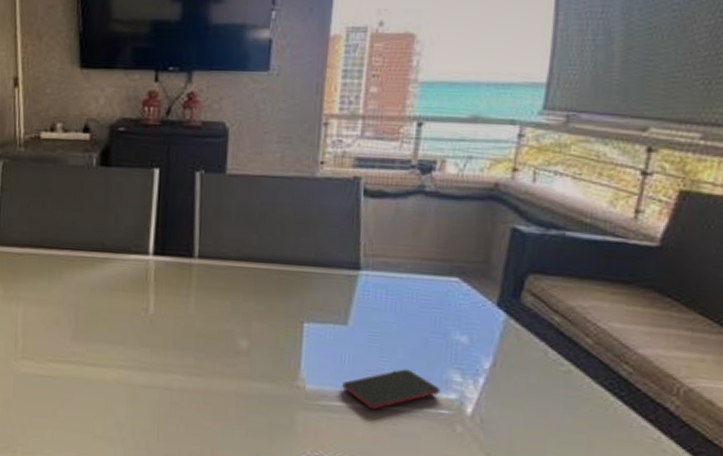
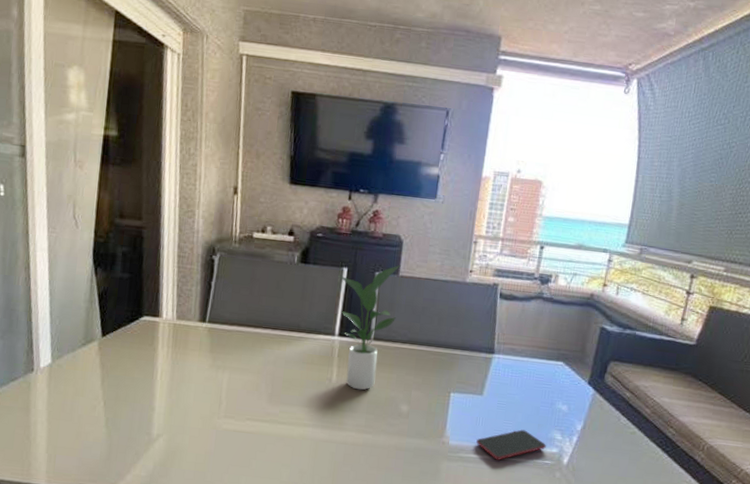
potted plant: none [148,160,228,322] -> present [338,264,401,390]

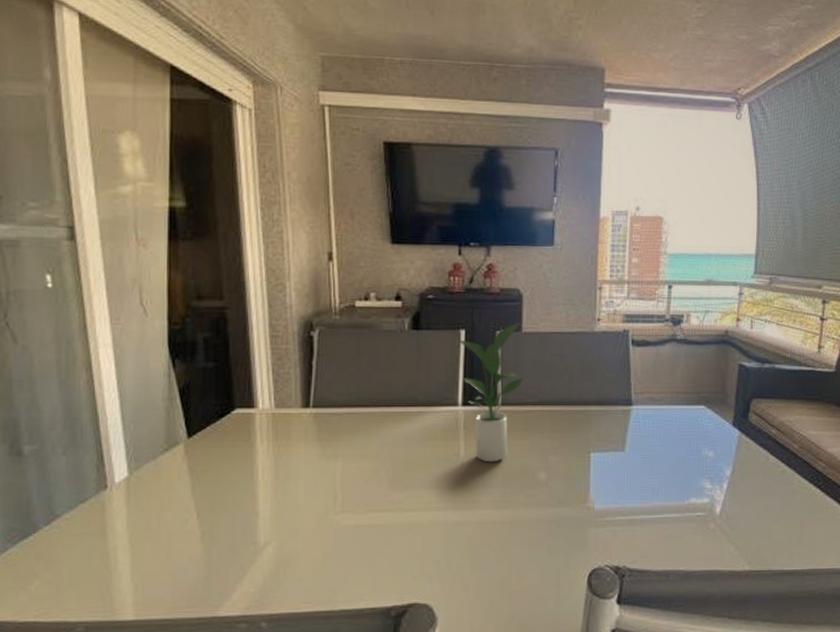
smartphone: present [476,429,546,460] -> none [623,483,697,519]

